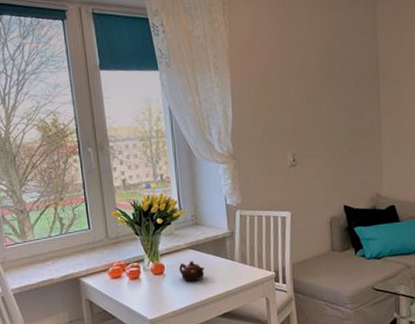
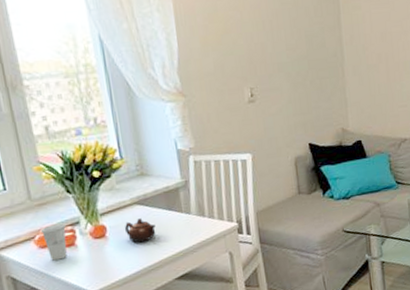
cup: none [113,259,133,290] -> present [40,223,67,261]

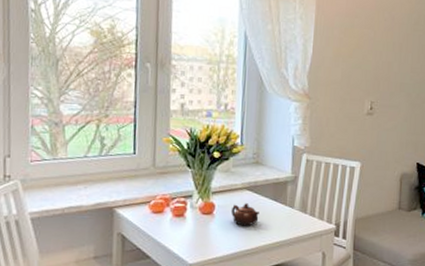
cup: present [40,223,67,261] -> none [156,193,180,227]

